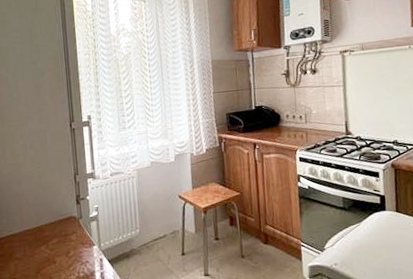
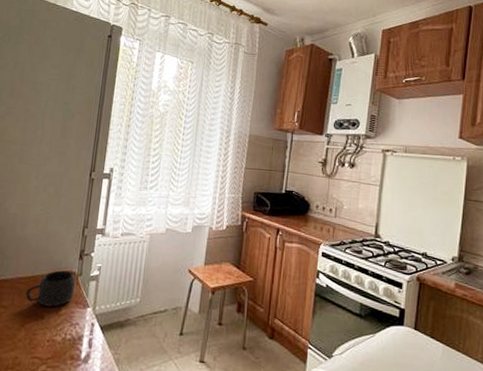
mug: none [34,216,79,252] -> present [25,270,76,307]

